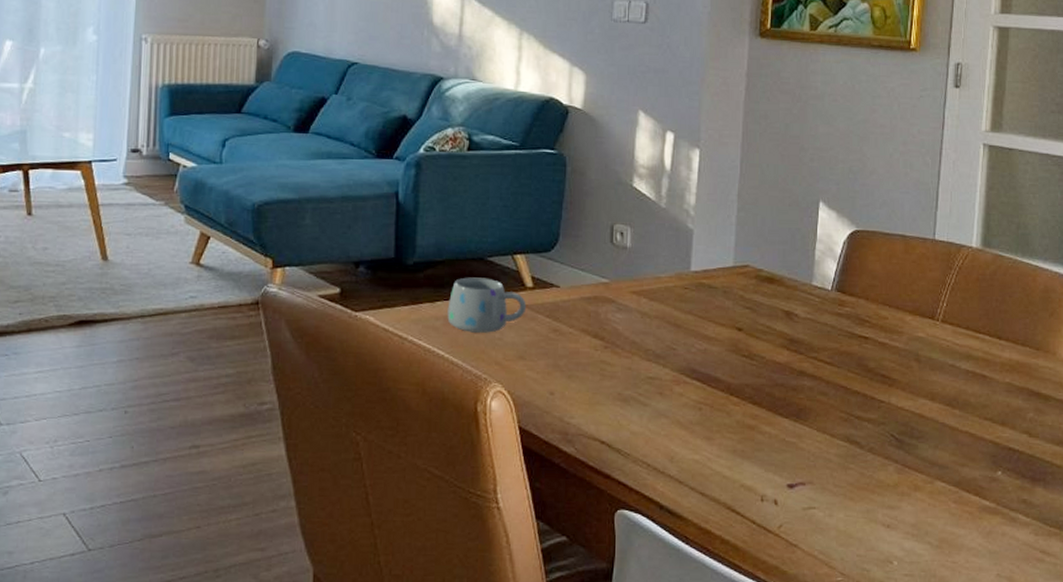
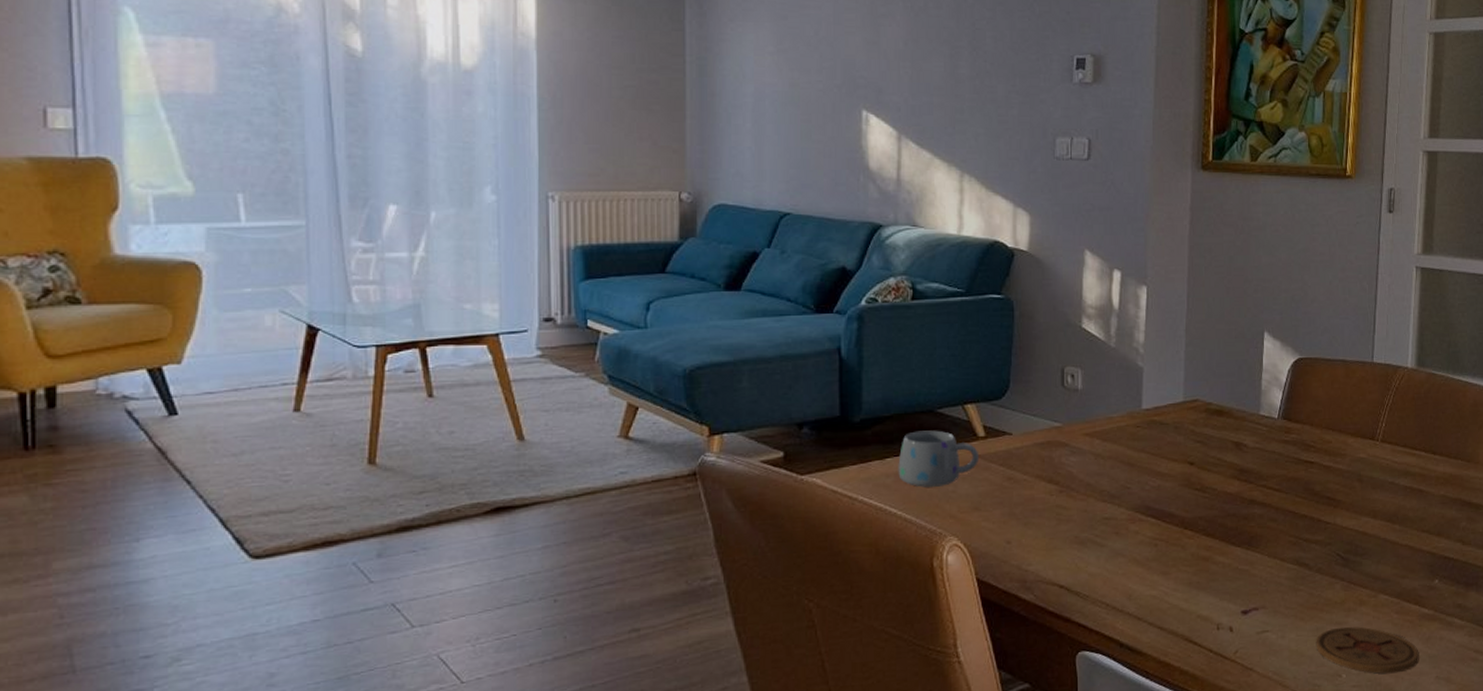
coaster: none [865,511,979,566] -> present [1316,626,1419,674]

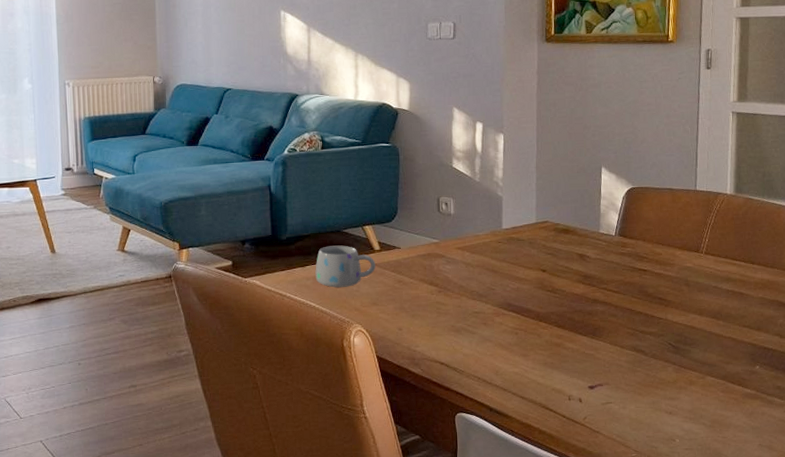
coaster: present [1316,626,1419,674] -> none [652,401,744,441]

